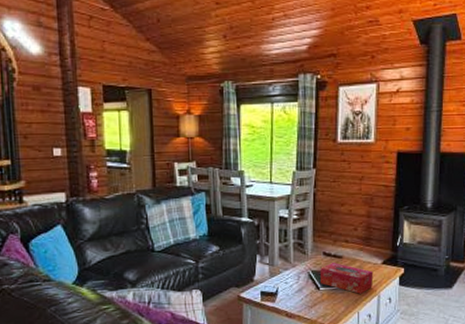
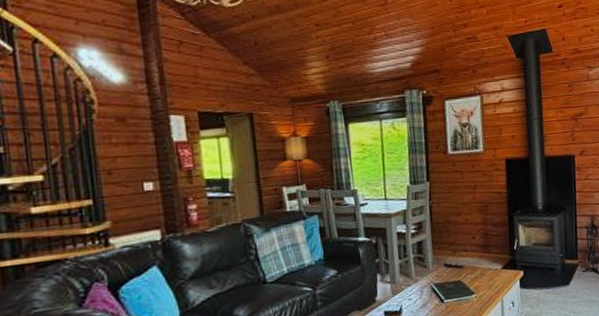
tissue box: present [320,263,374,294] -> none [443,273,495,302]

